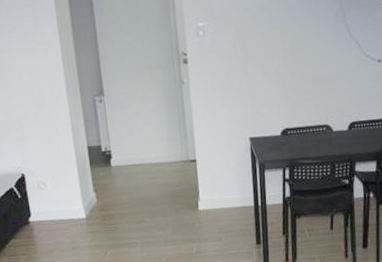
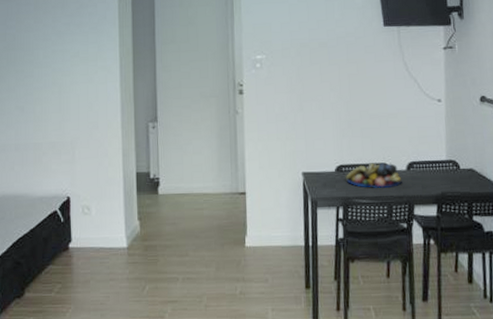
fruit bowl: none [290,124,344,149] -> present [345,162,402,189]

